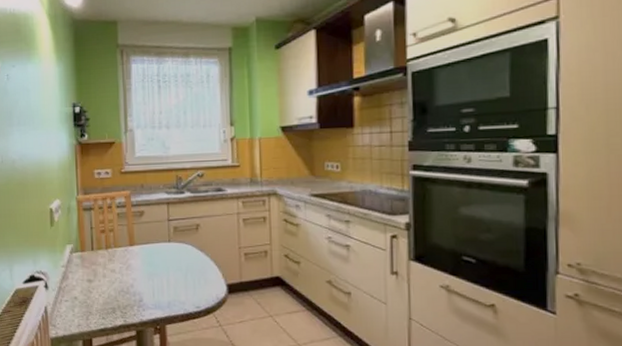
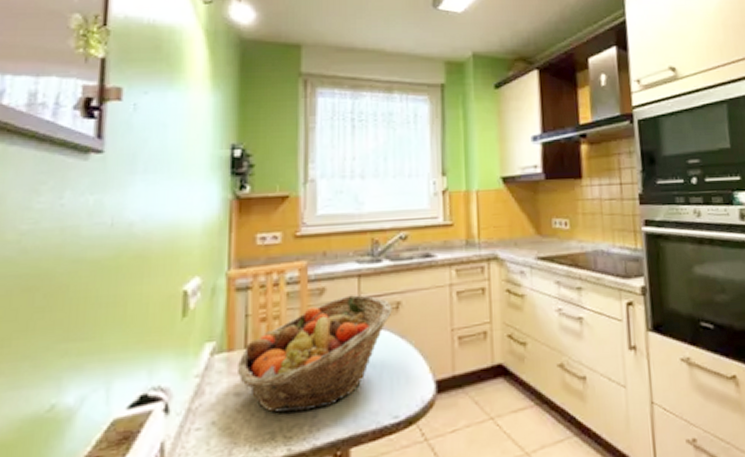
fruit basket: none [88,217,193,297] -> present [238,294,392,413]

